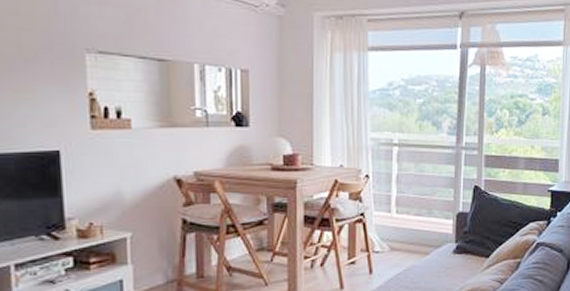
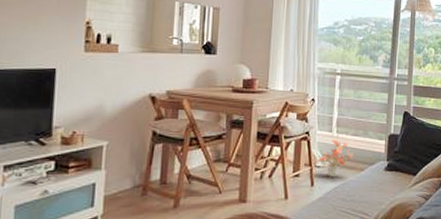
potted plant: none [371,214,416,263] -> present [313,134,353,177]

